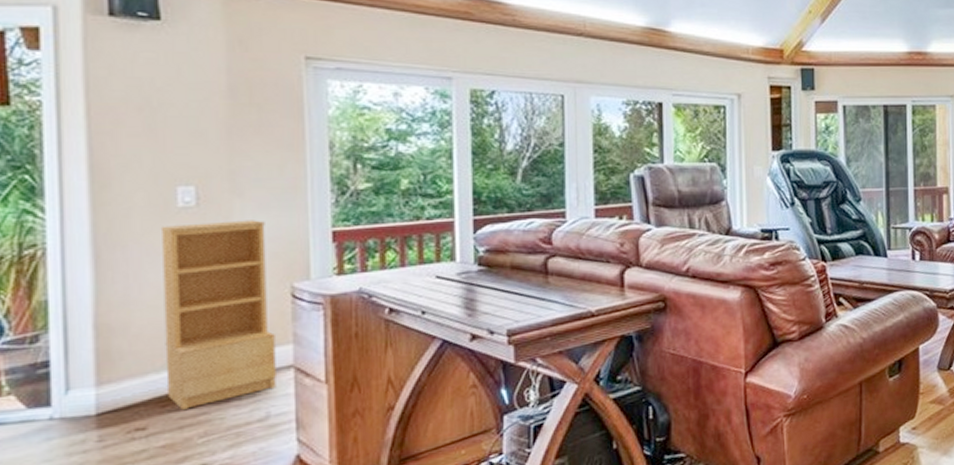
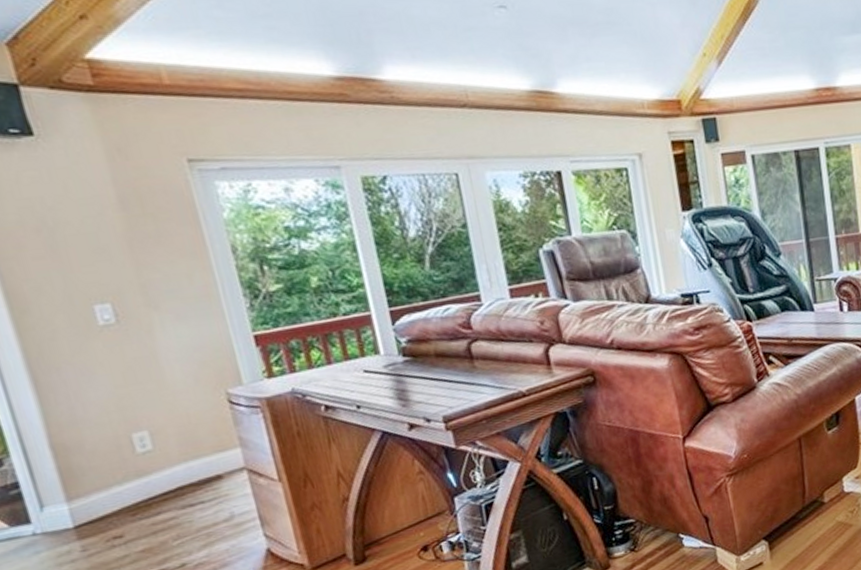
bookshelf: present [160,220,276,411] -> none [87,331,234,518]

